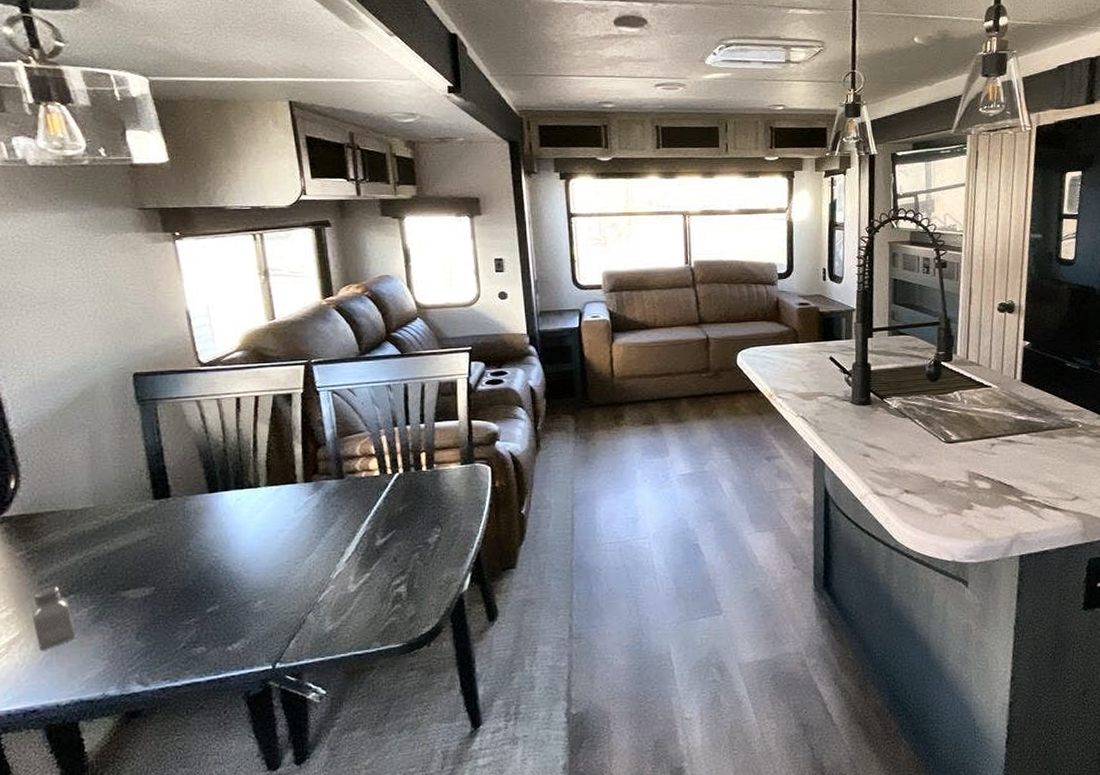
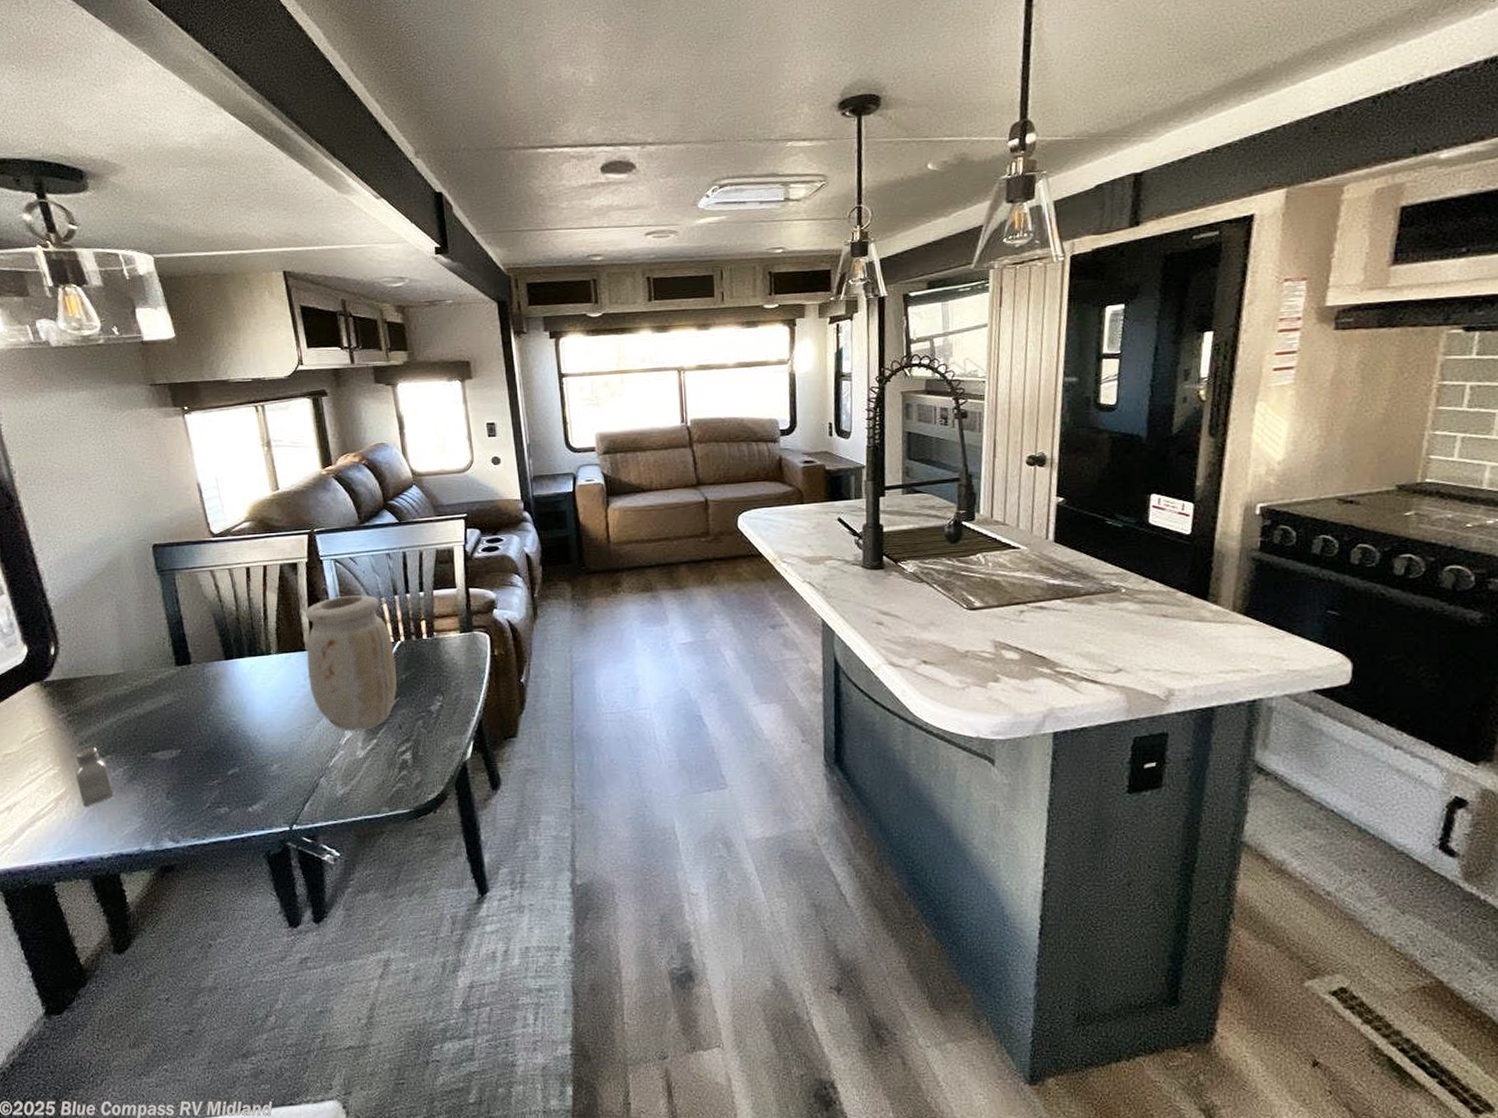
vase: none [298,427,393,565] -> present [306,595,397,731]

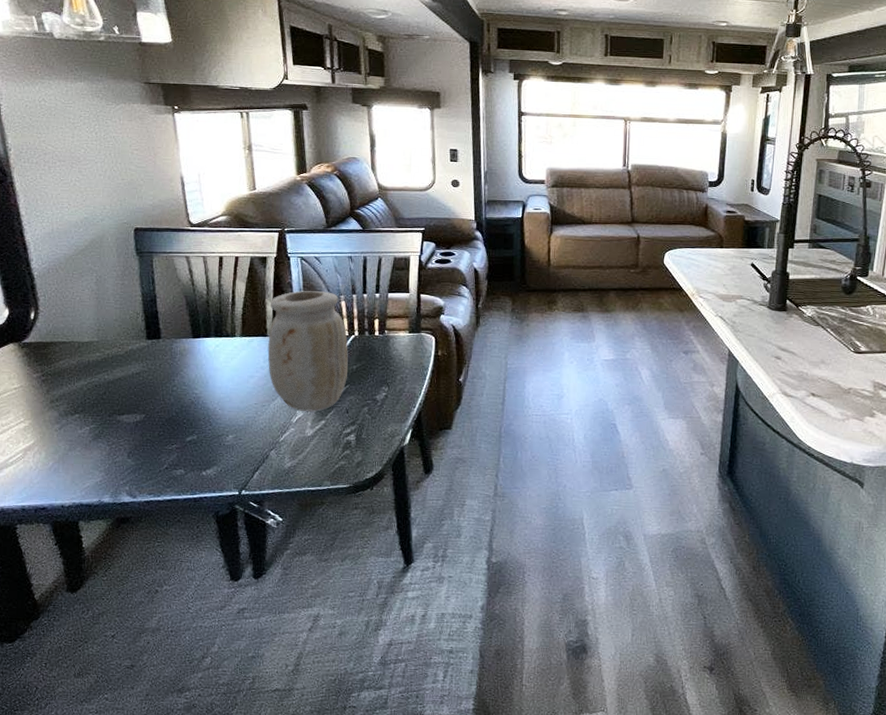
saltshaker: present [75,747,113,806] -> none [44,406,79,459]

